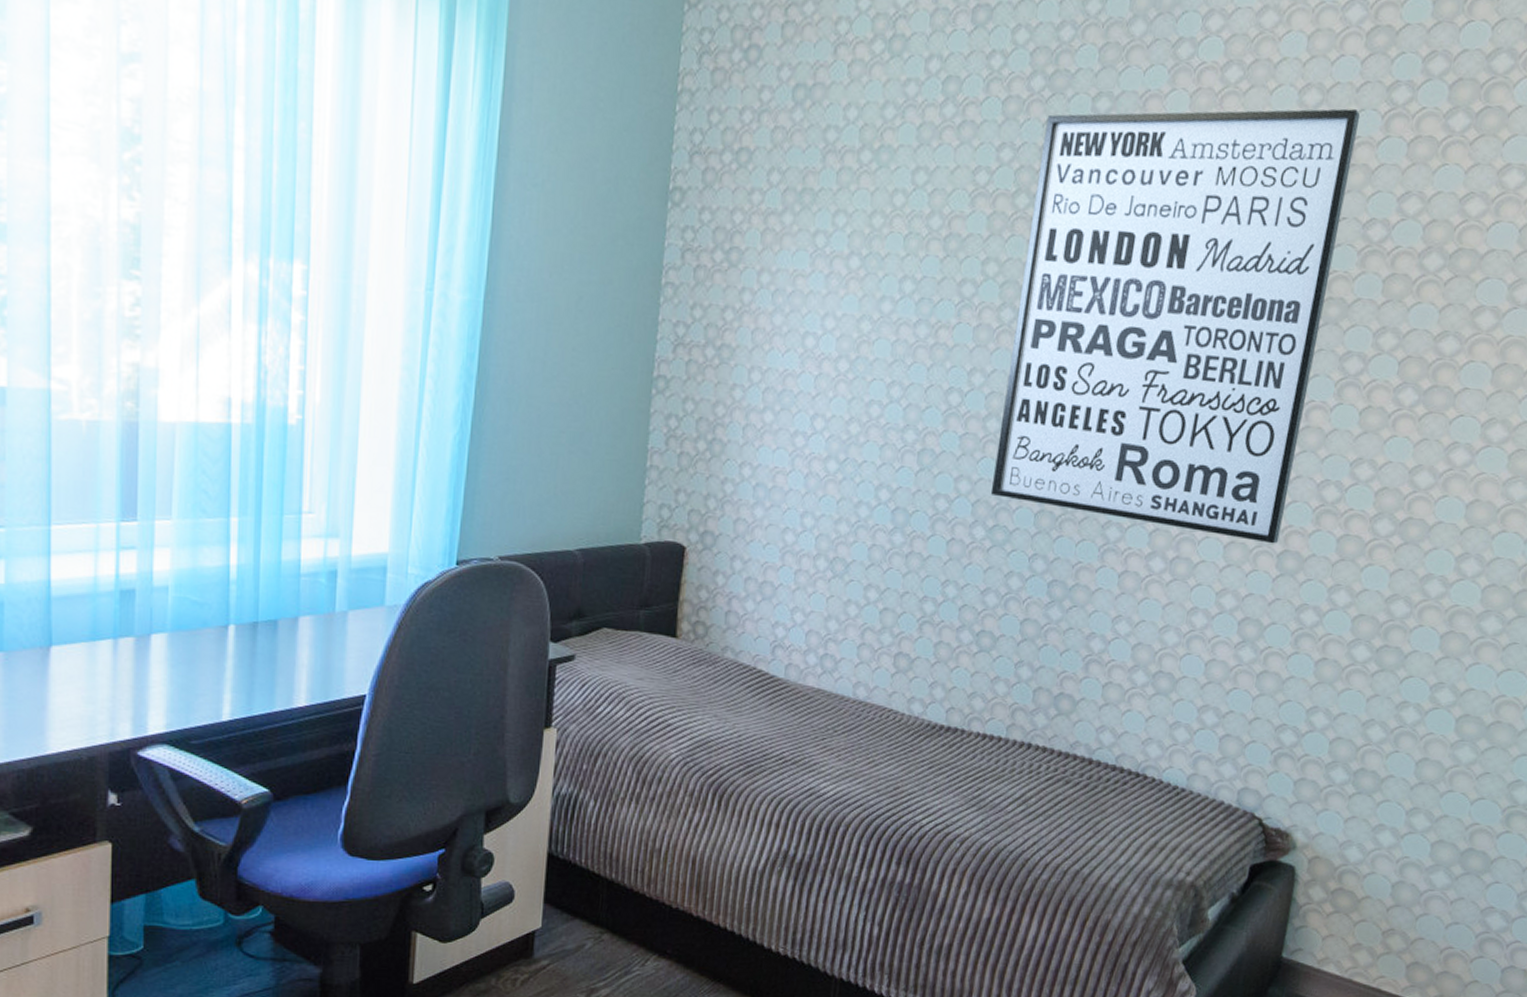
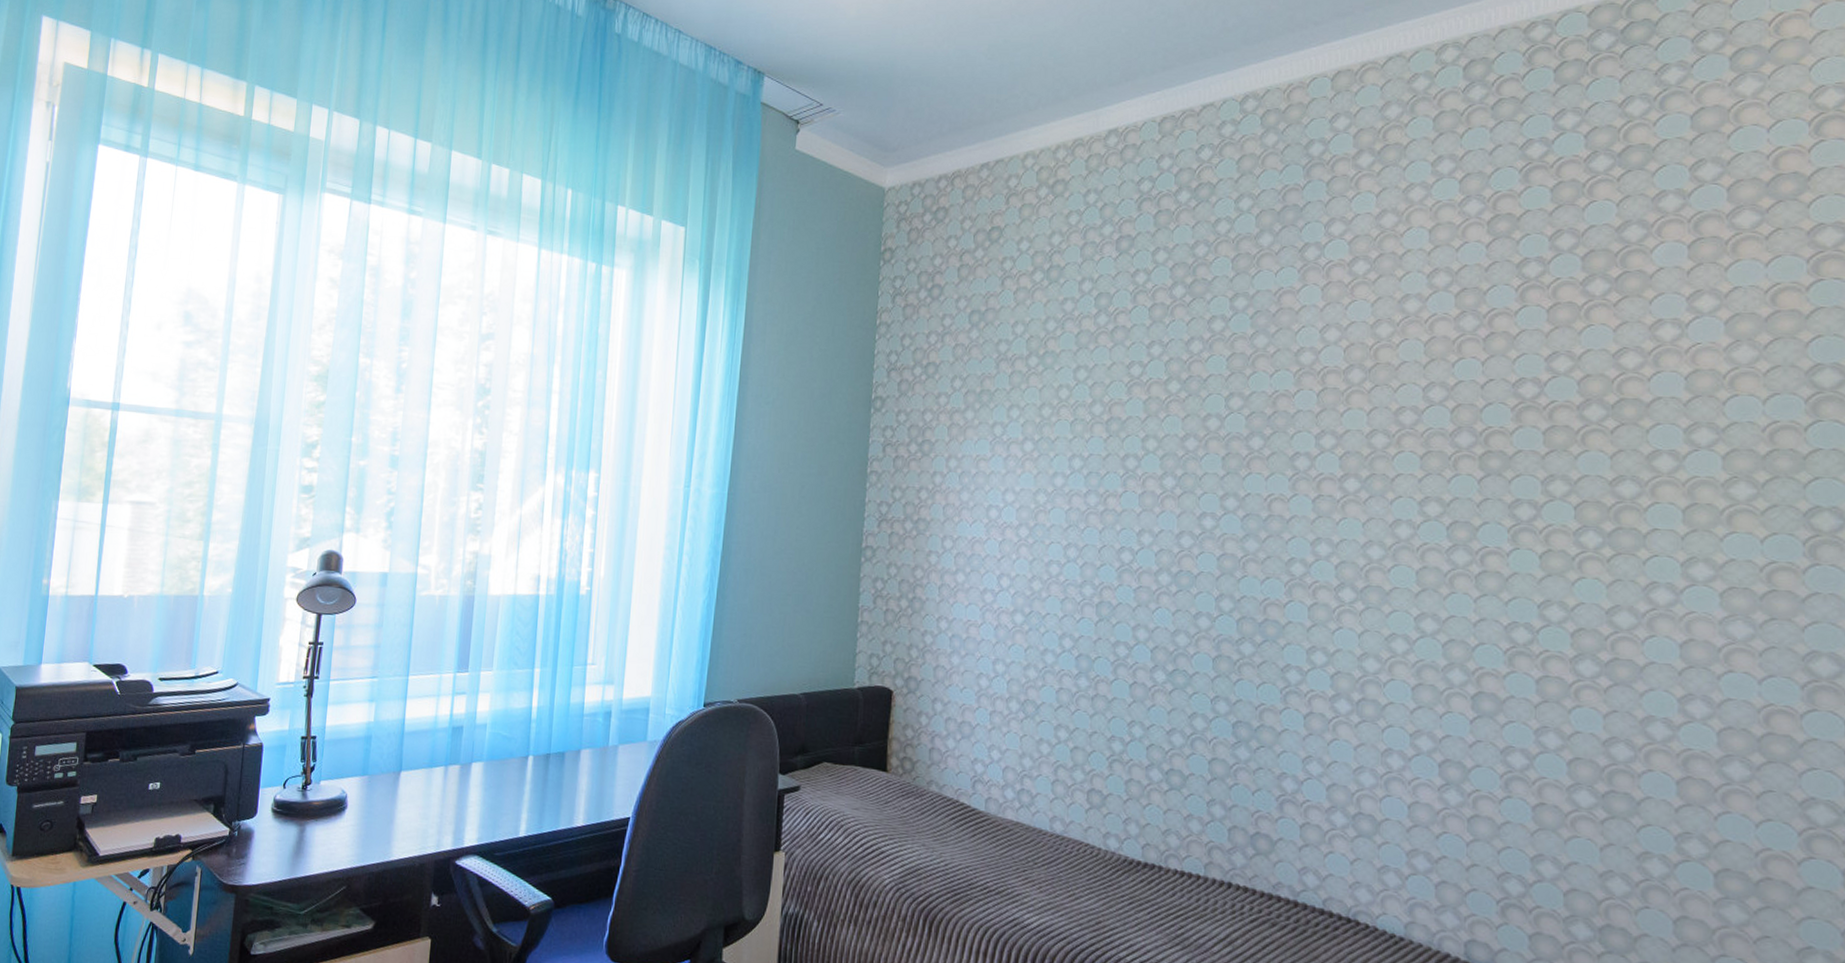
wall art: present [990,108,1361,544] -> none [1167,286,1493,686]

